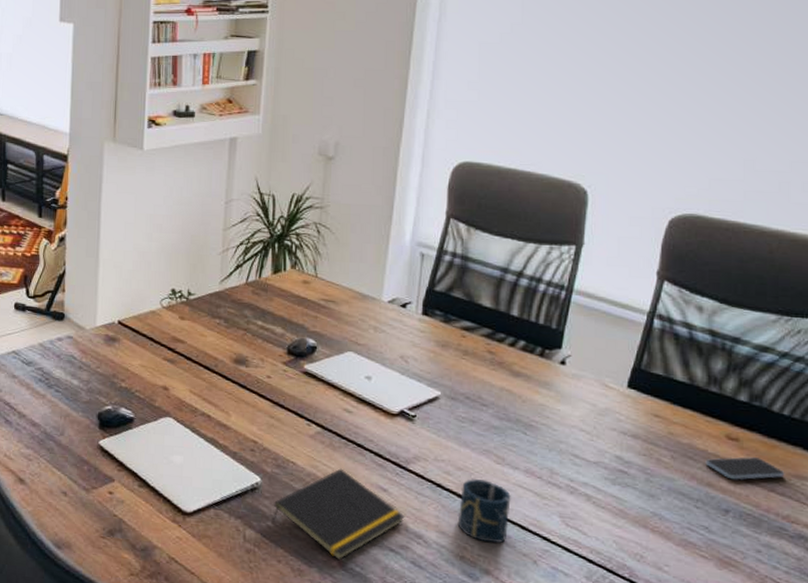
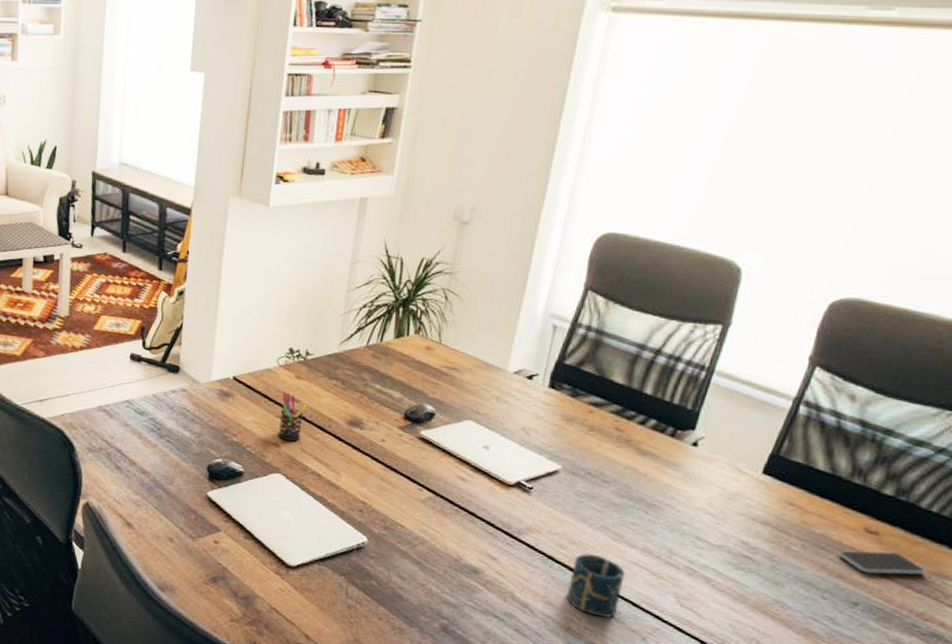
pen holder: none [165,333,192,383] -> present [278,391,307,441]
notepad: present [272,468,405,561] -> none [376,534,513,623]

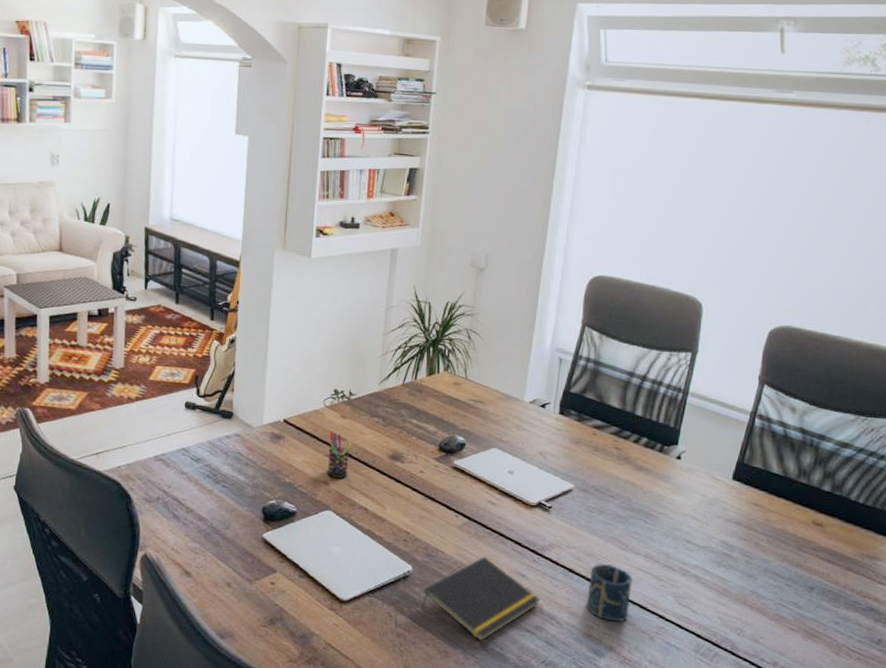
notepad: none [376,534,513,623] -> present [422,556,540,642]
smartphone: present [838,550,926,575] -> none [795,540,860,561]

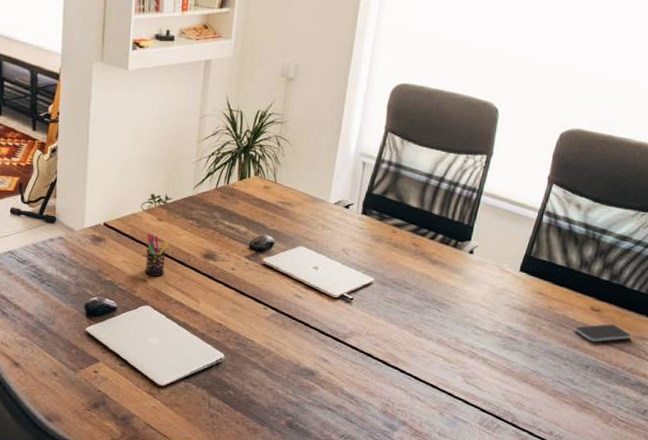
notepad: present [422,556,540,642] -> none [233,344,341,420]
cup: present [586,564,632,623] -> none [382,349,425,400]
smartphone: none [795,540,860,561] -> present [574,324,632,342]

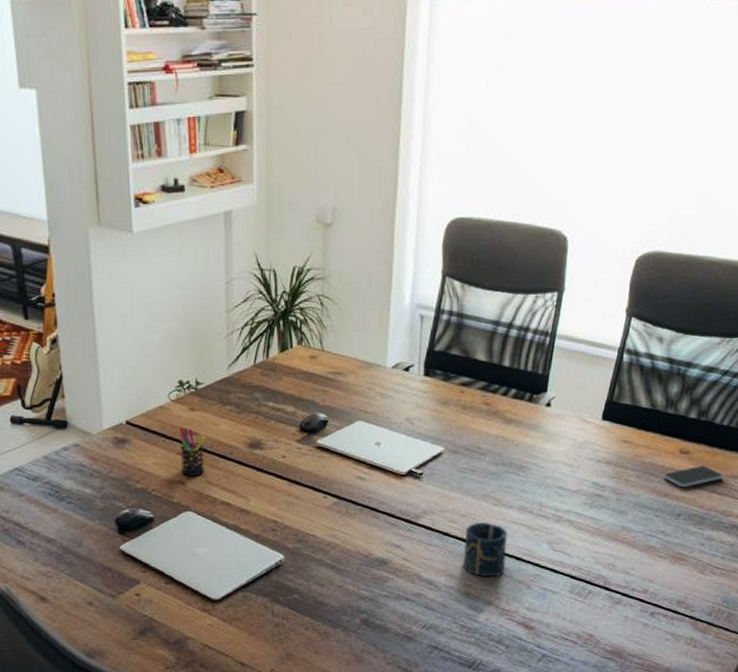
cup: none [382,349,425,400] -> present [463,522,507,578]

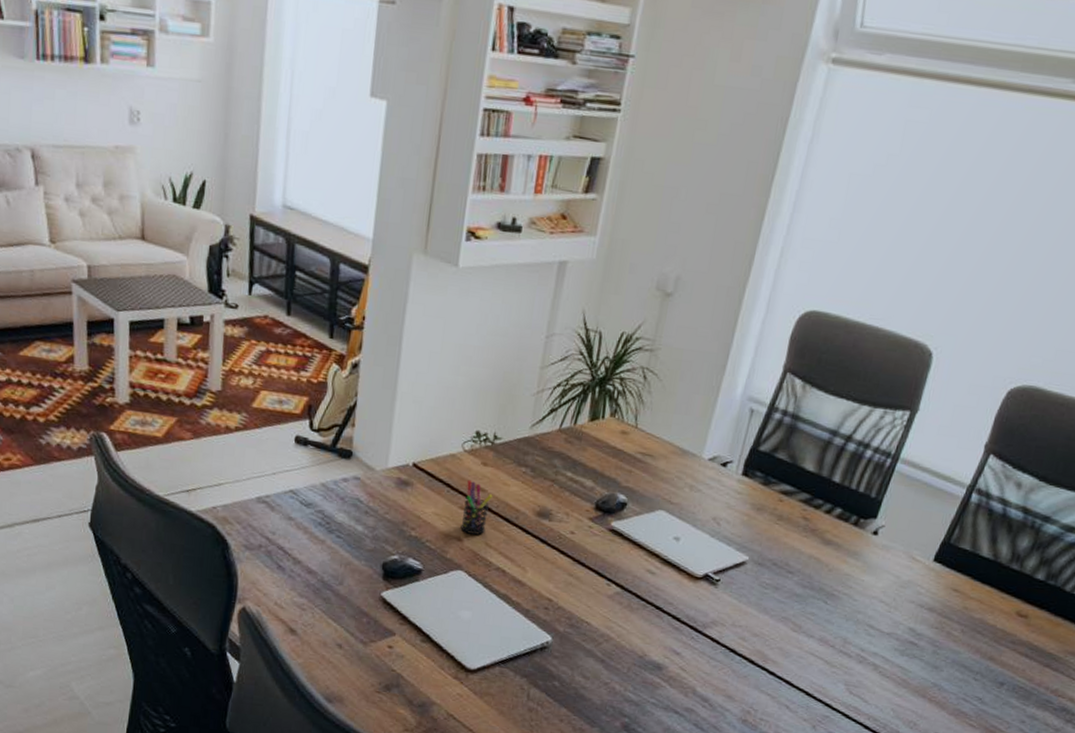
cup: present [463,522,507,578] -> none [745,645,802,709]
smartphone: present [663,465,724,488] -> none [992,633,1063,656]

